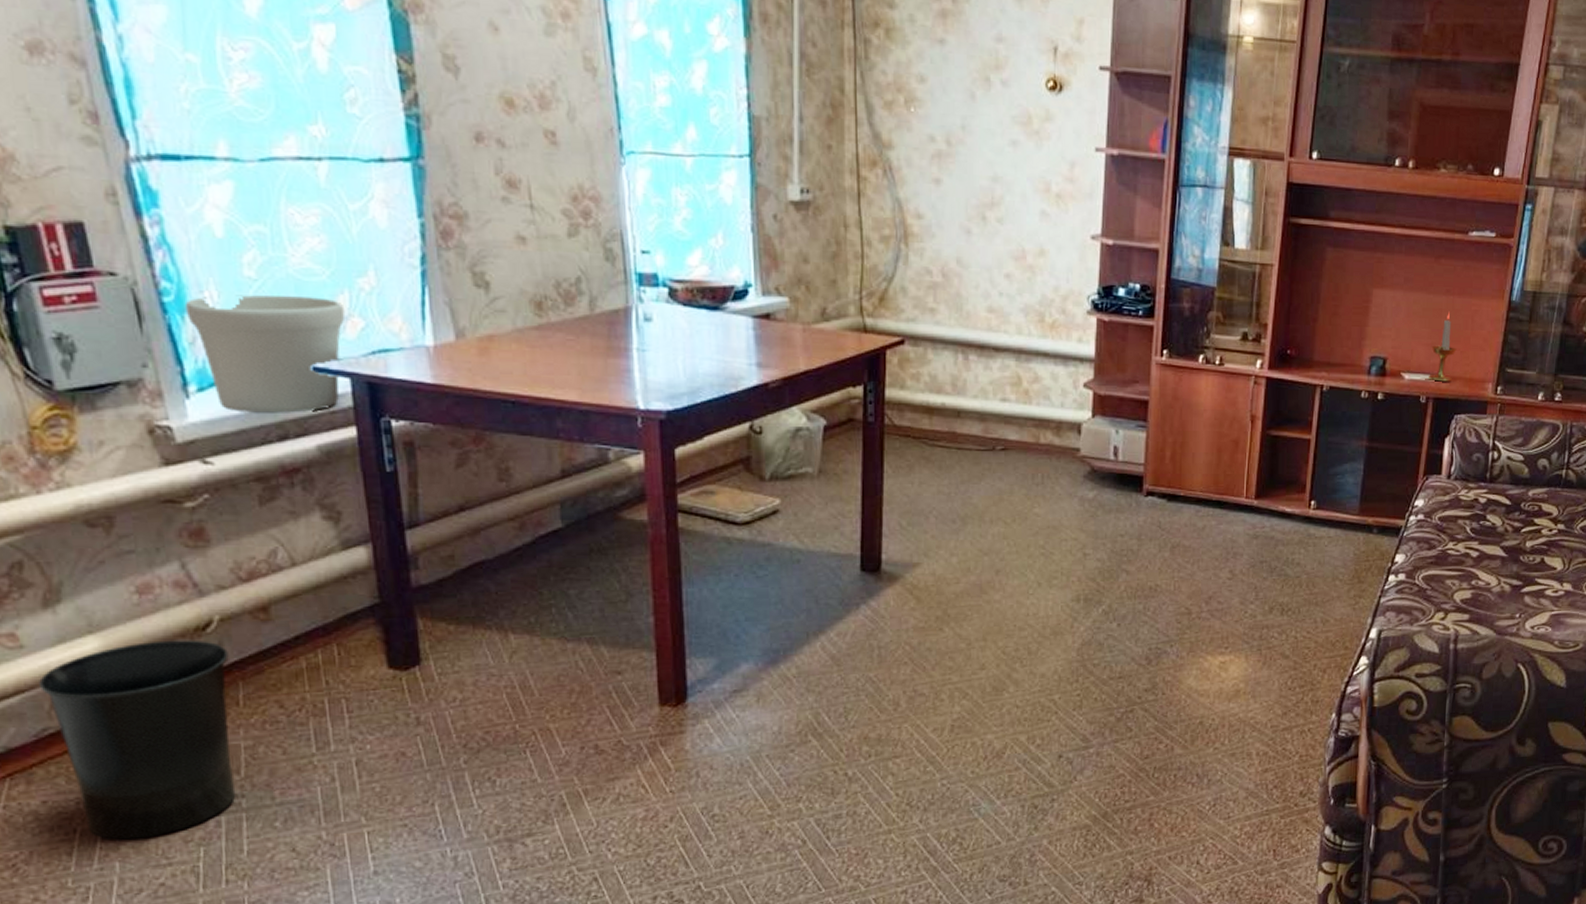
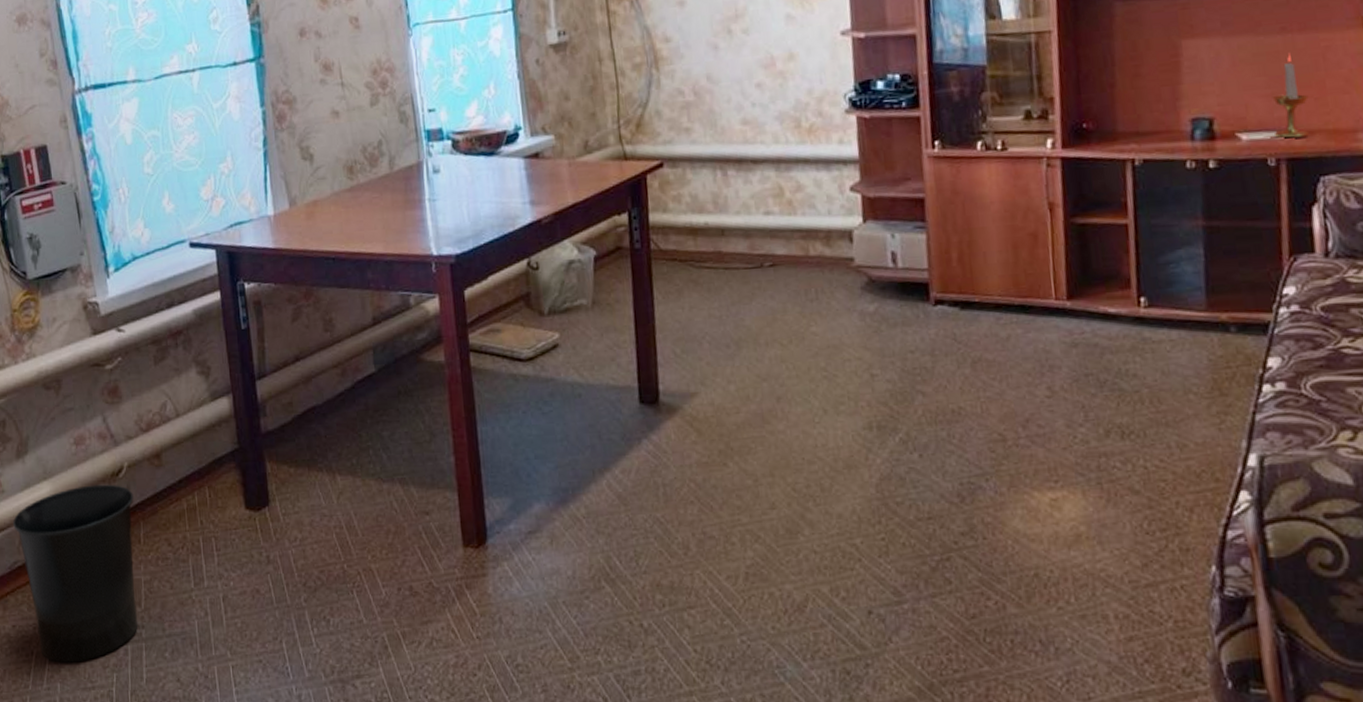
flower pot: present [184,295,346,413] -> none [107,183,212,287]

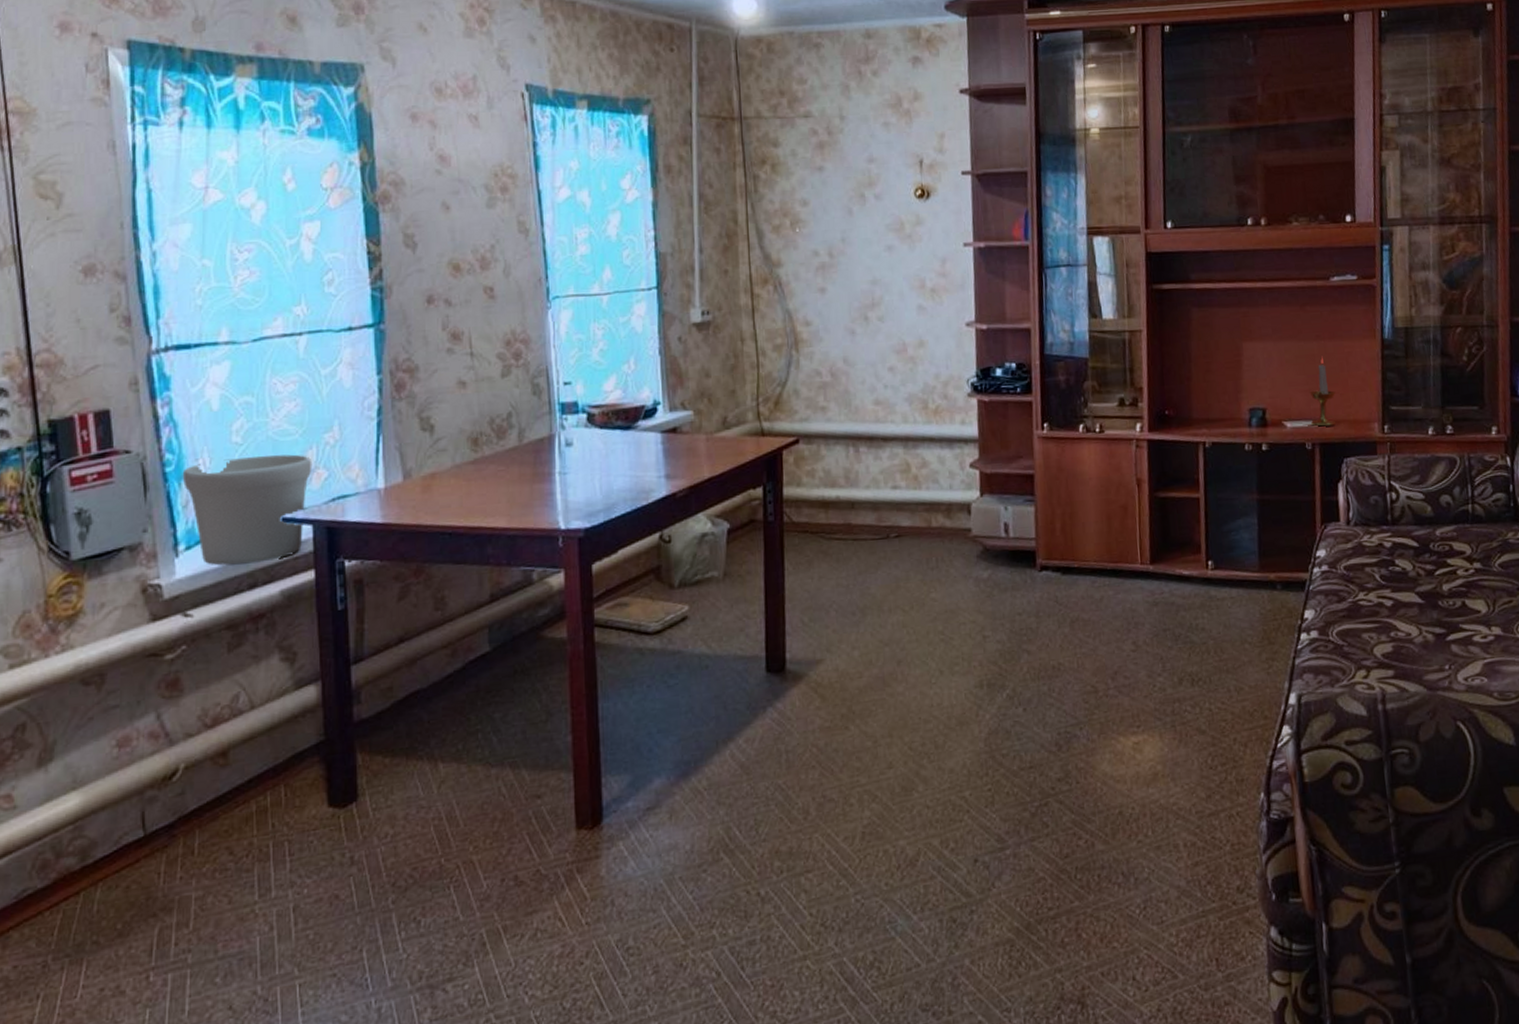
waste bin: present [13,484,139,663] -> none [25,789,189,1004]
flower pot: none [107,183,212,287] -> present [182,454,312,566]

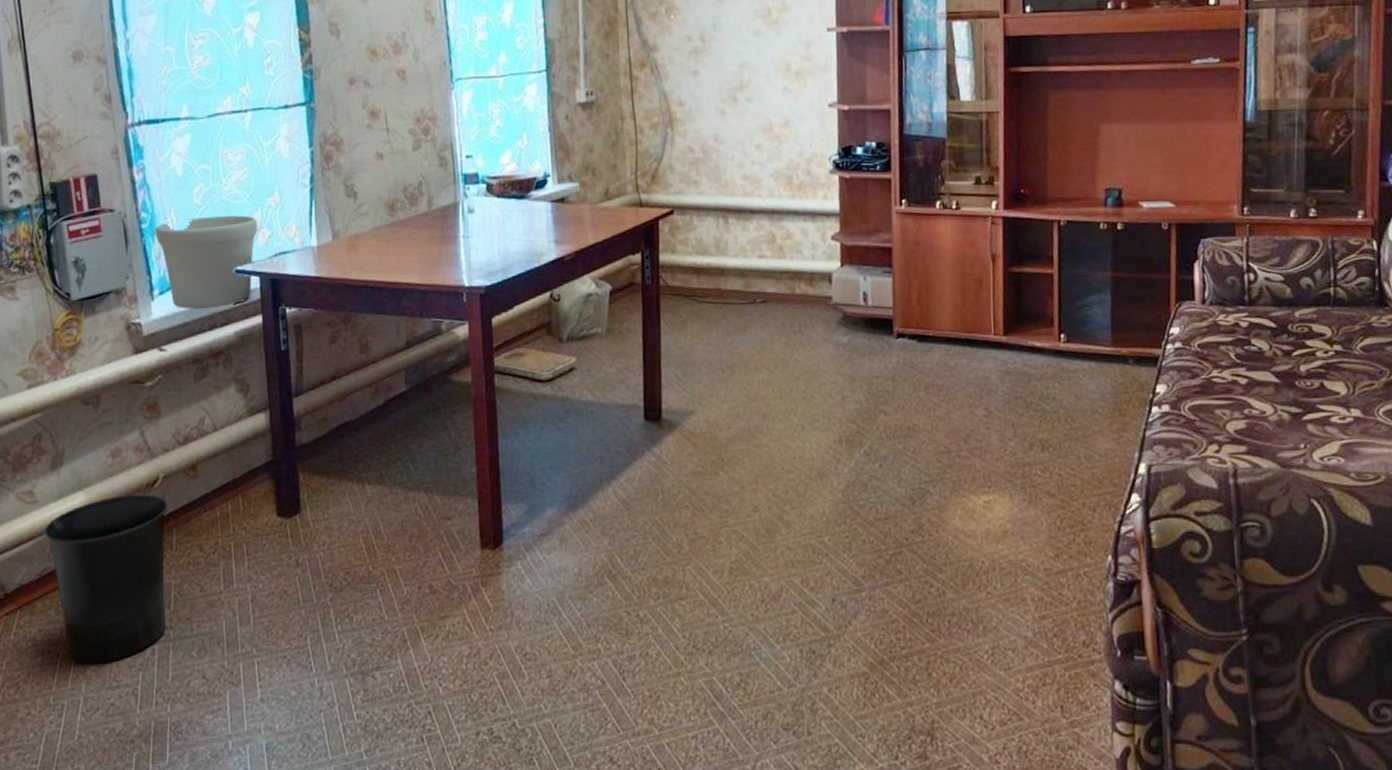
waste bin: none [25,789,189,1004] -> present [45,494,168,664]
candlestick: present [1309,357,1336,427] -> none [1167,139,1194,208]

